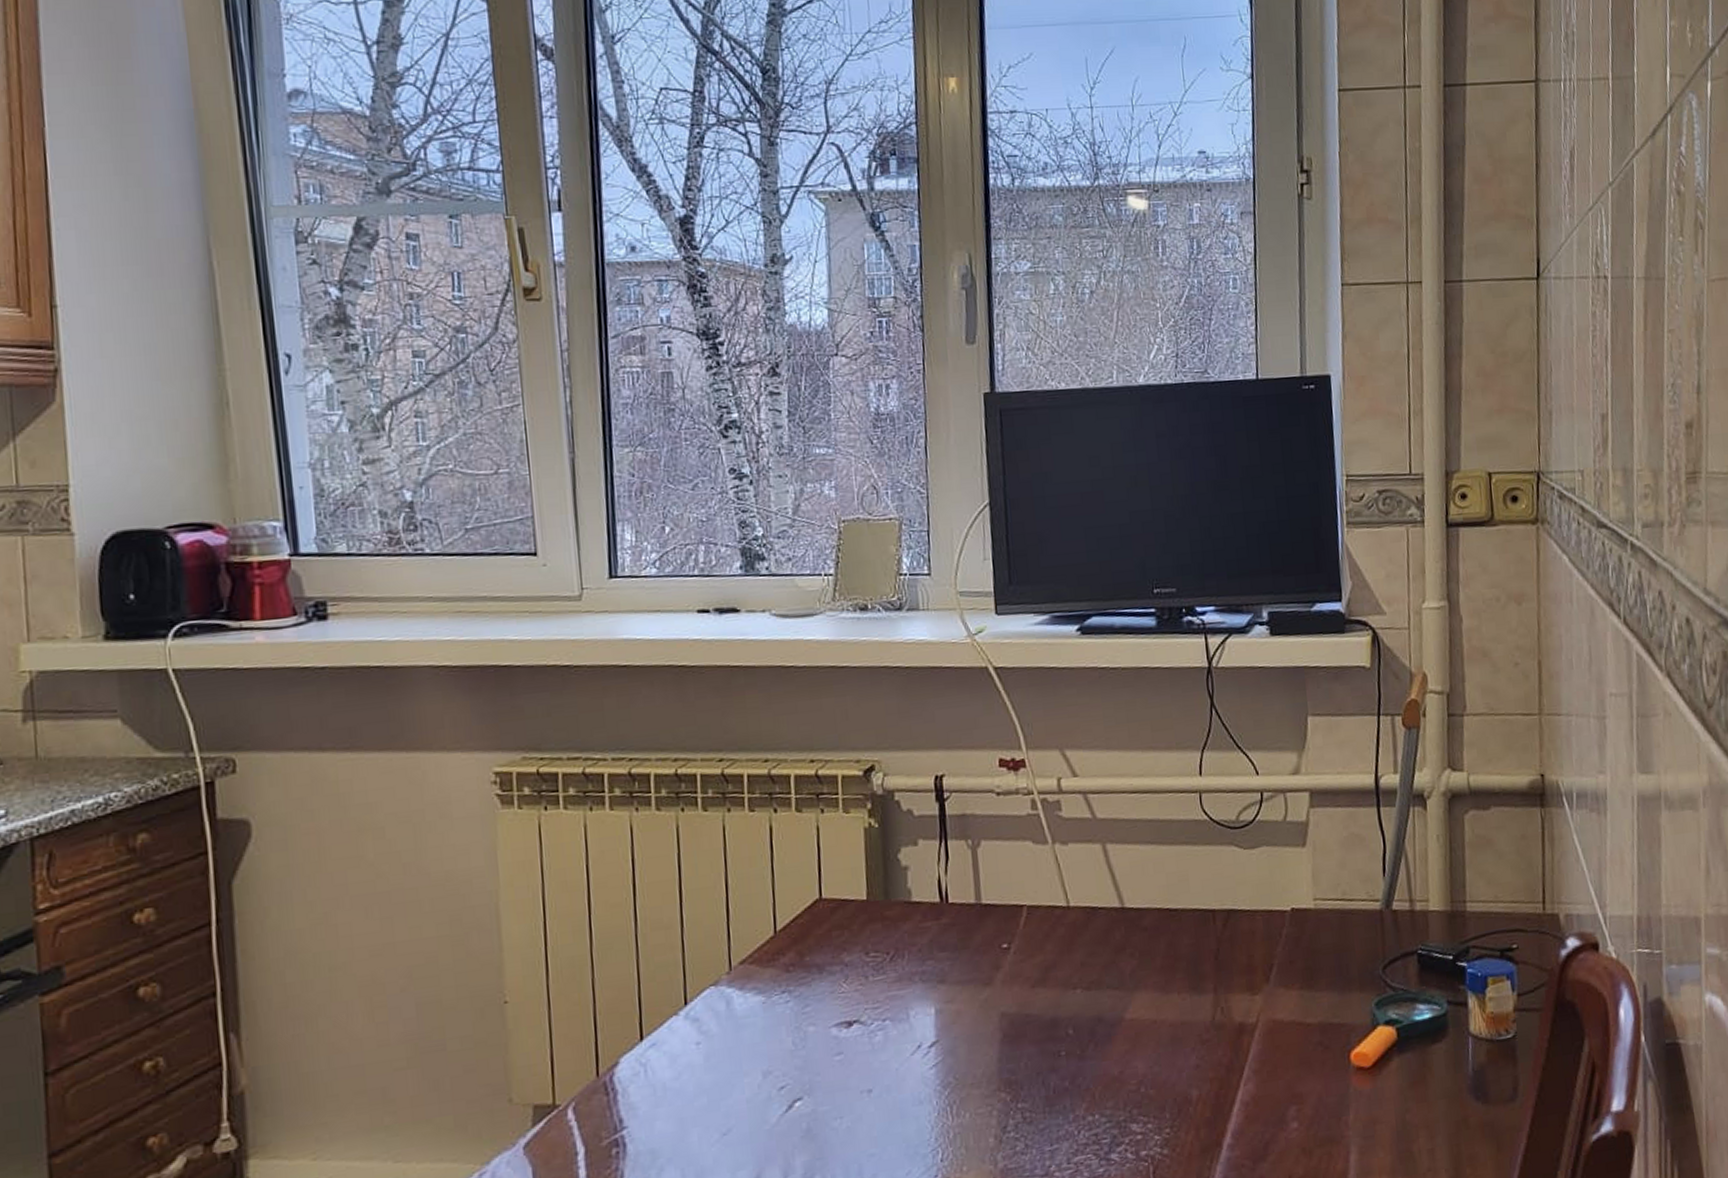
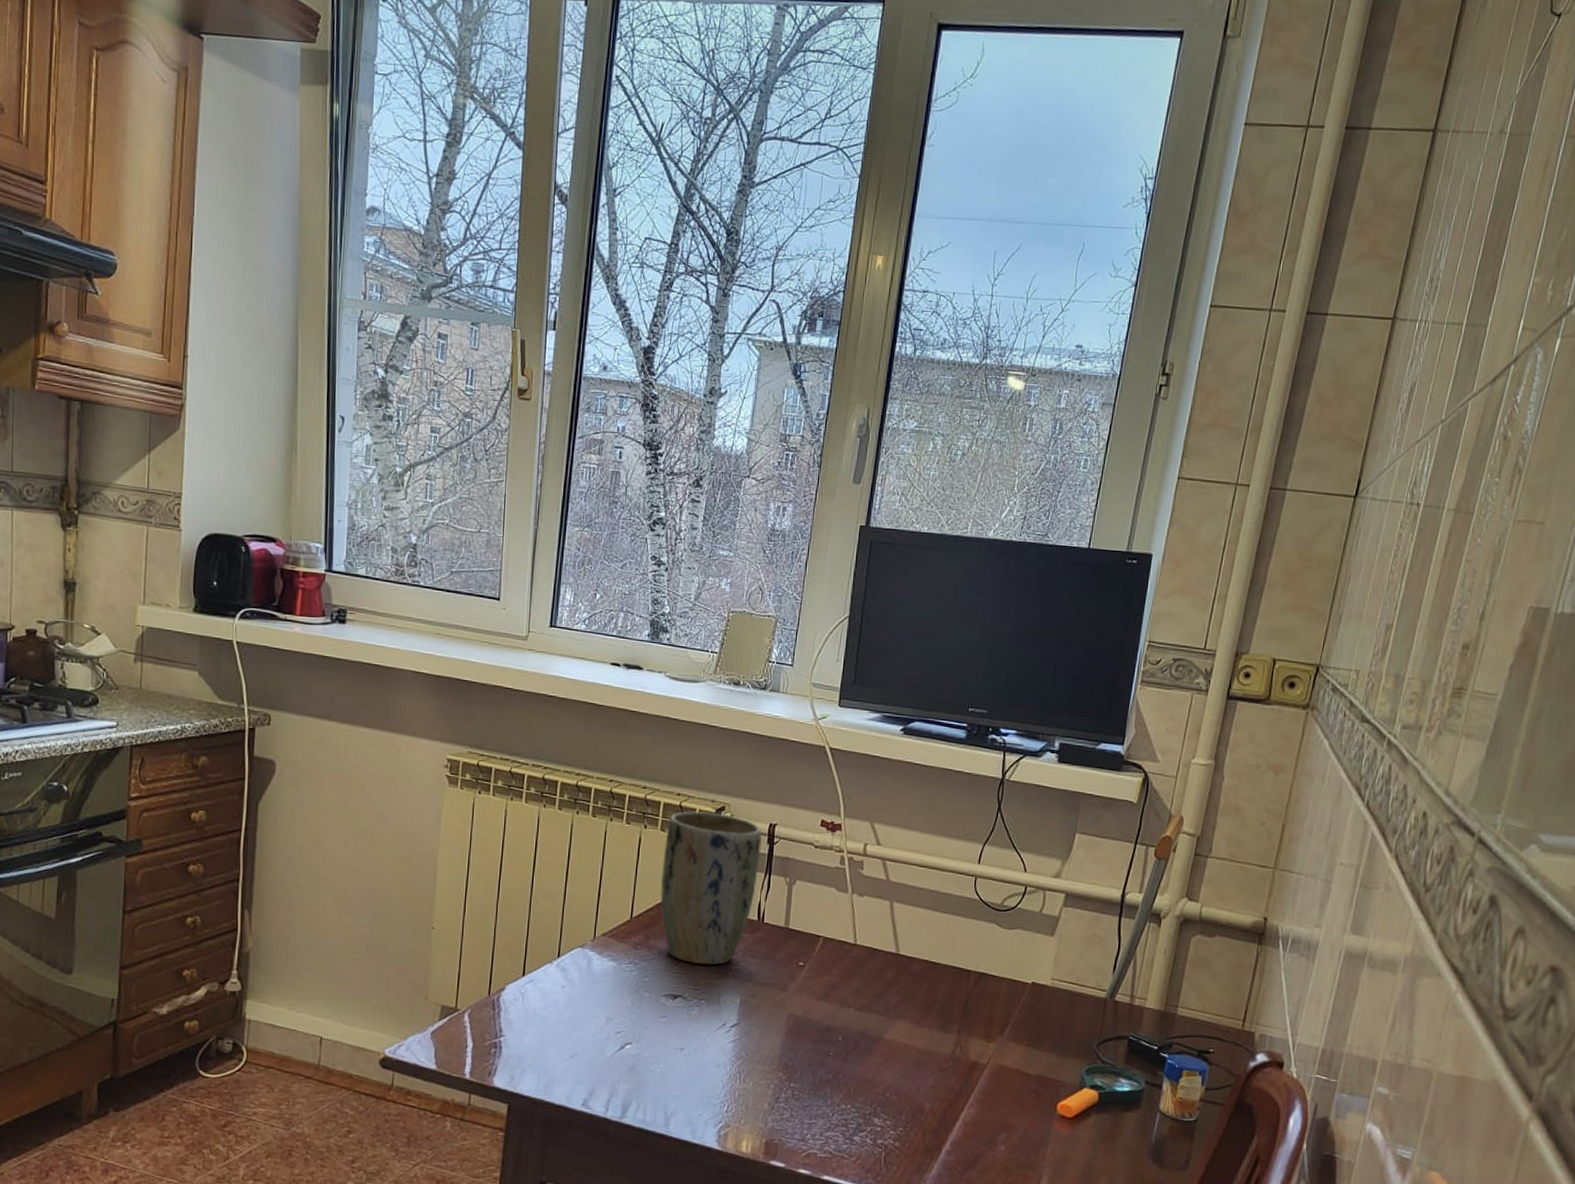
plant pot: none [804,775,931,976] -> present [660,811,763,965]

